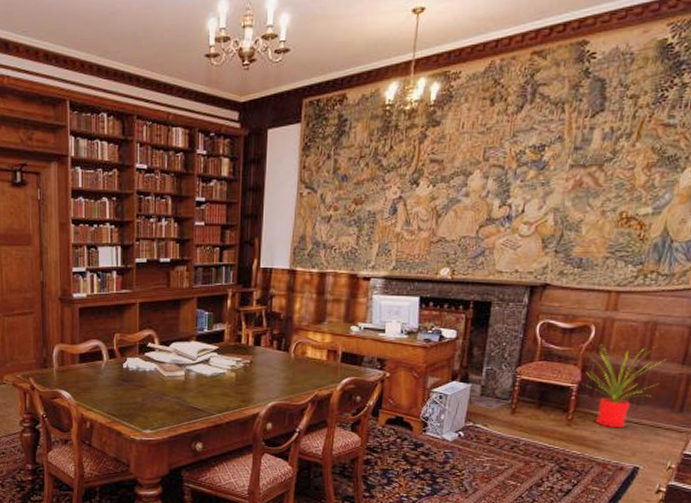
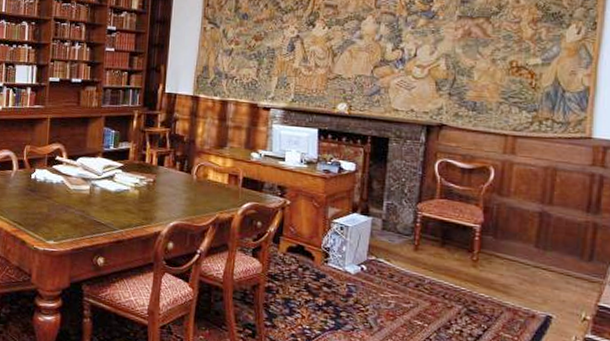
house plant: present [585,344,666,429] -> none [488,186,569,274]

